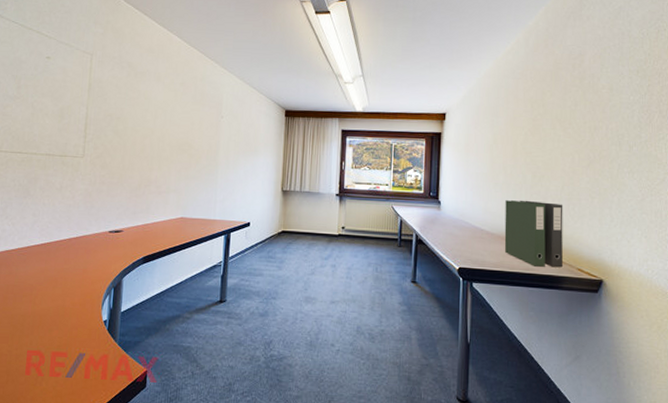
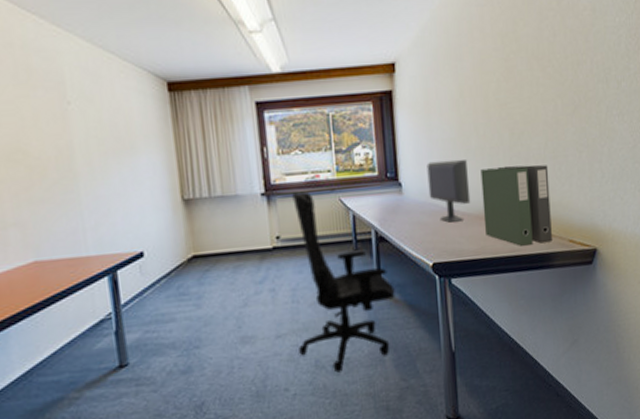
office chair: none [346,196,426,340] -> present [292,191,395,373]
computer monitor: none [461,188,495,238] -> present [426,159,471,223]

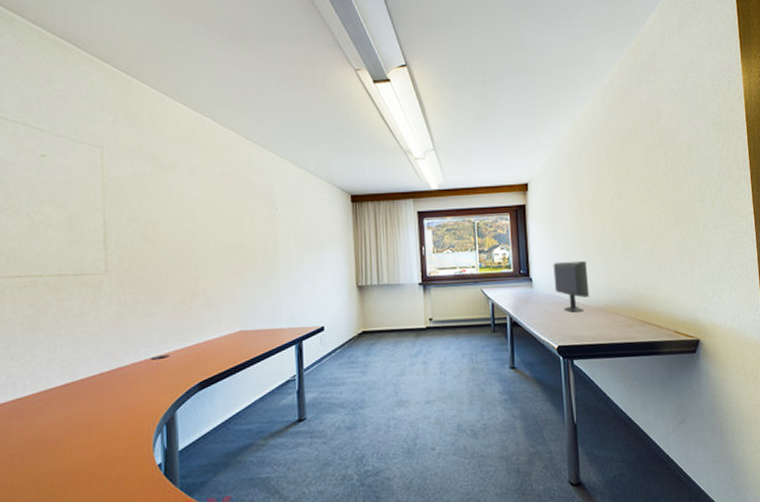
office chair: present [292,191,395,373] -> none [443,282,526,436]
binder: present [480,165,552,246] -> none [598,267,660,335]

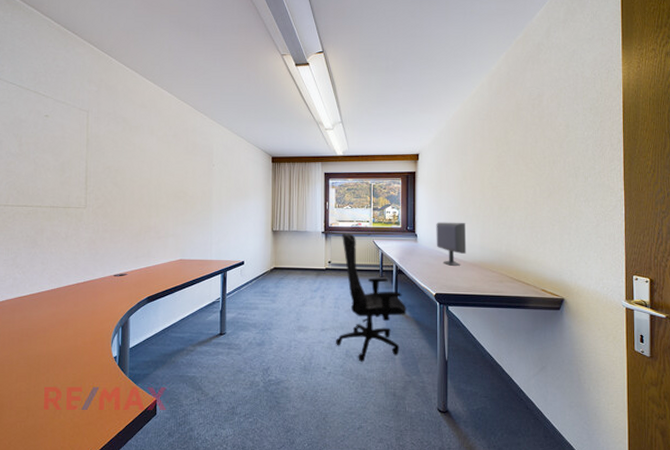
office chair: none [443,282,526,436] -> present [336,233,406,362]

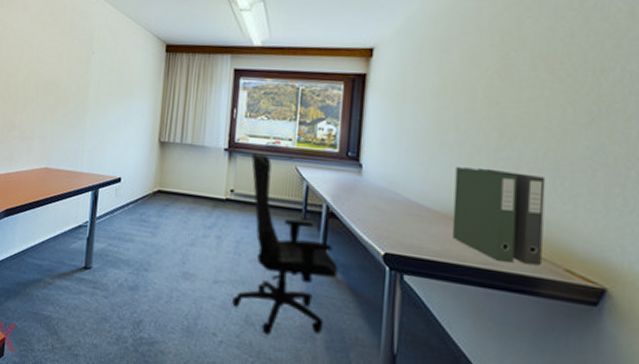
computer monitor: present [436,222,467,266] -> none [391,149,441,217]
binder: none [475,230,528,289] -> present [452,167,546,266]

